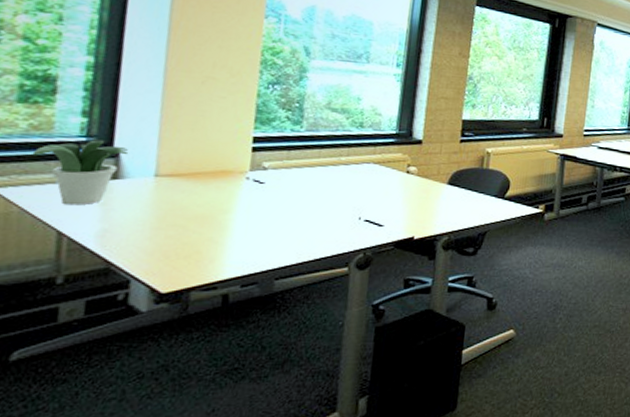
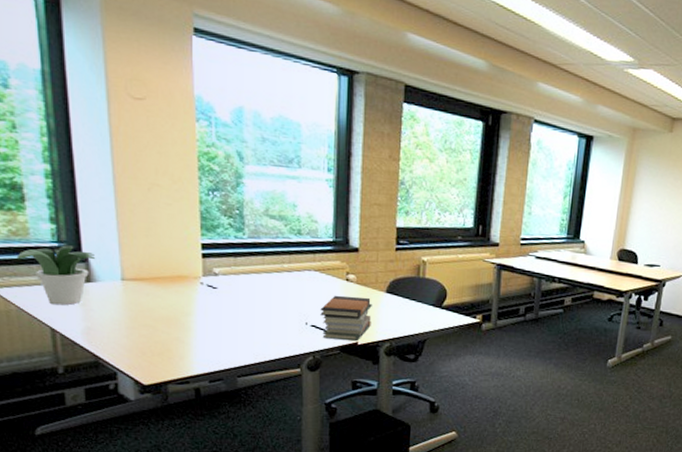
book stack: none [376,188,432,236] -> present [320,295,372,342]

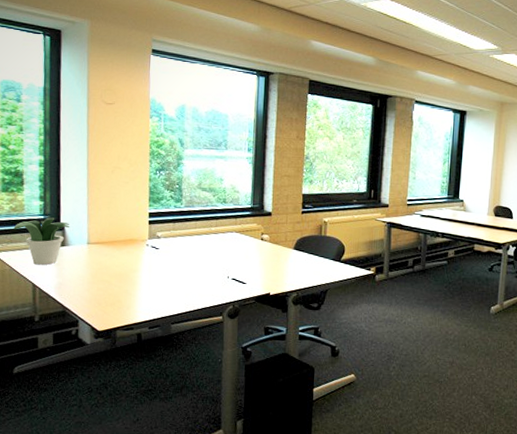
book stack: present [320,295,372,342] -> none [239,252,282,292]

